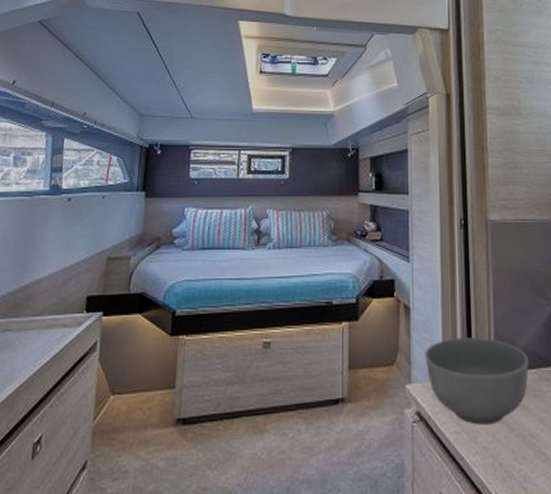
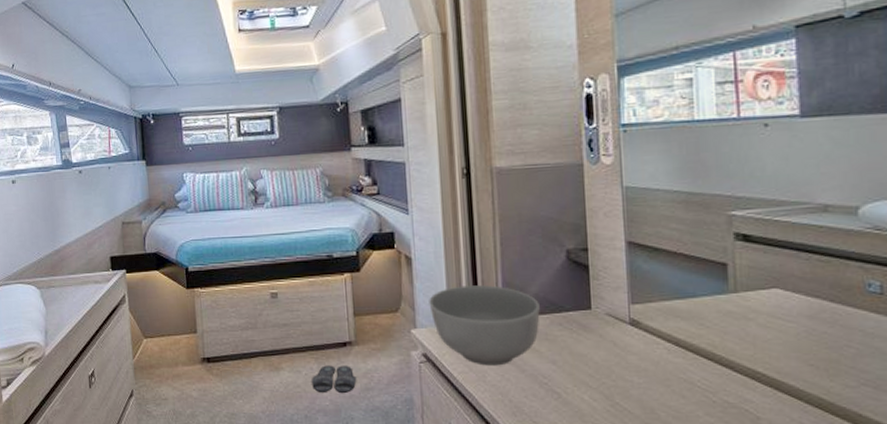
slippers: none [298,426,347,459] -> present [312,365,357,393]

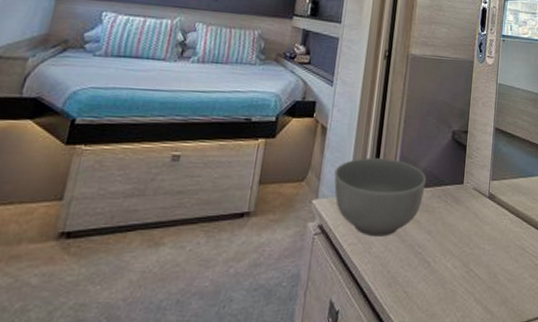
slippers: present [312,365,357,393] -> none [194,239,247,271]

